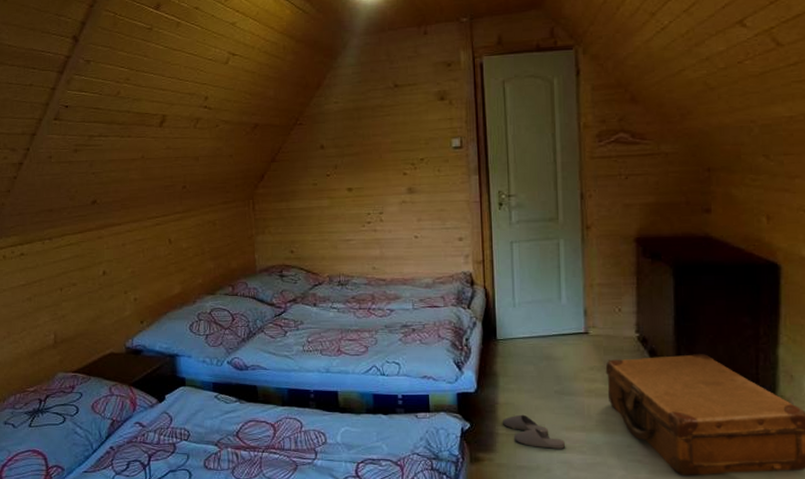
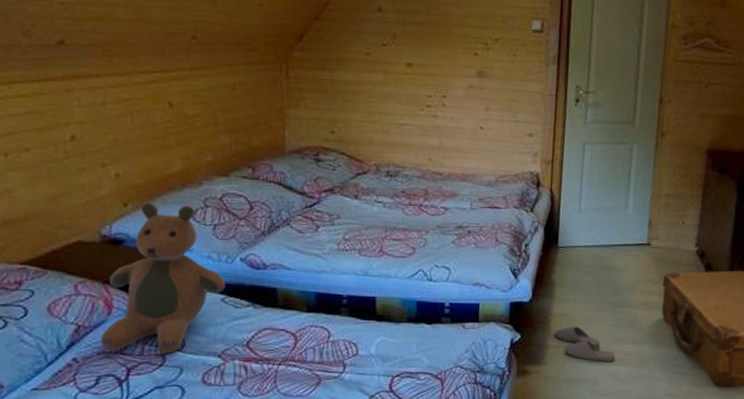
teddy bear: none [129,319,217,443] -> present [101,202,225,354]

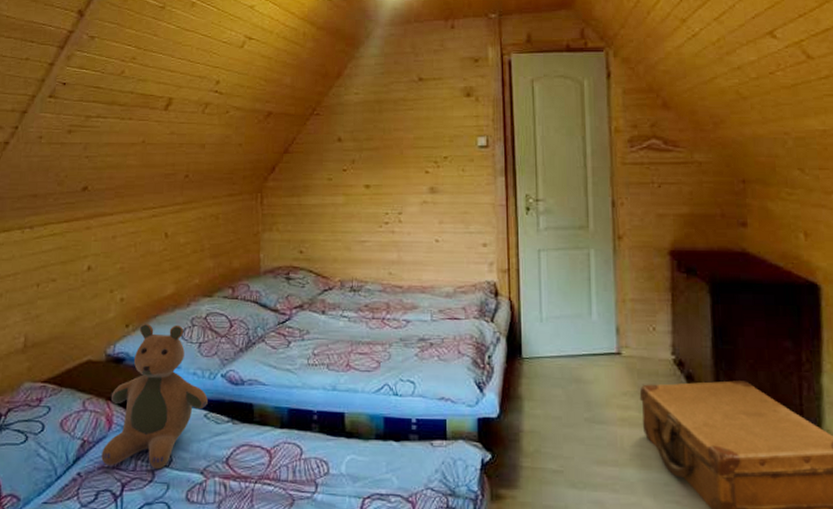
slippers: present [554,326,615,361] -> none [526,445,596,486]

